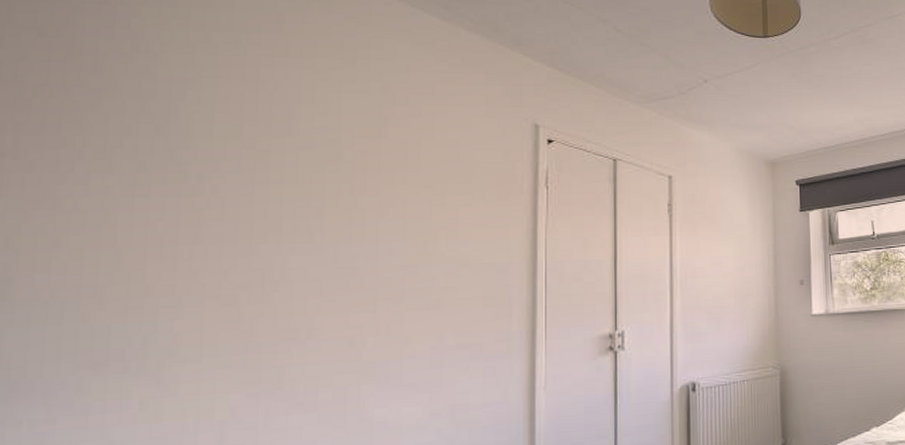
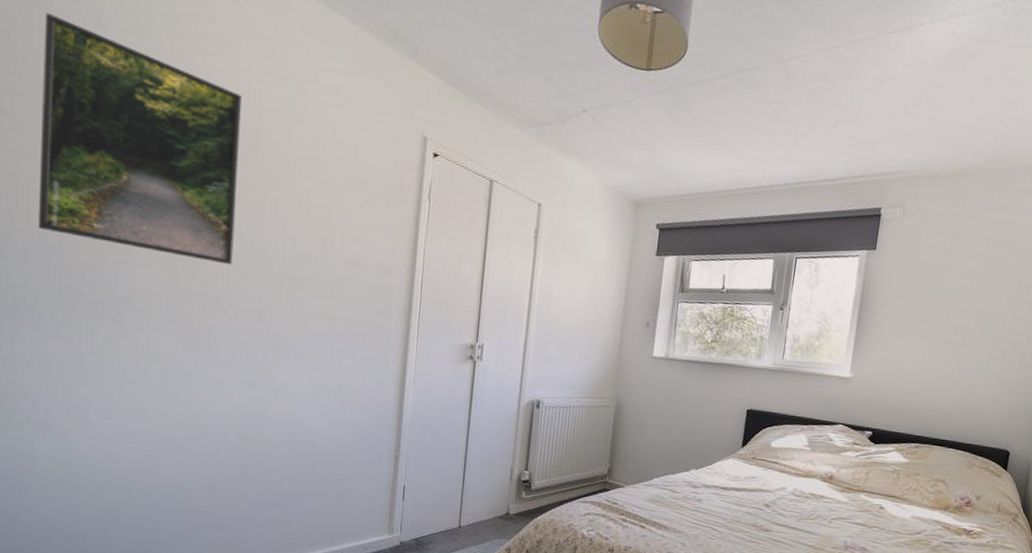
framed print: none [46,42,318,290] -> present [37,12,242,265]

